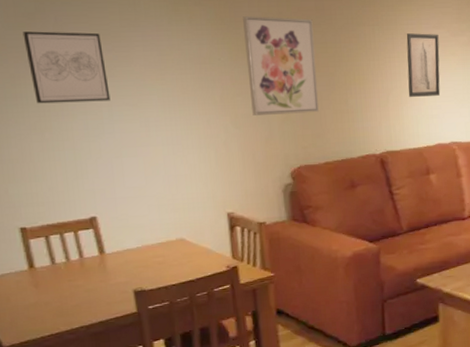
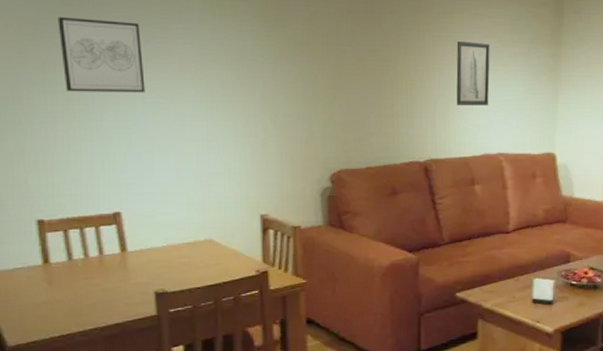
wall art: present [243,16,319,116] -> none [290,15,363,116]

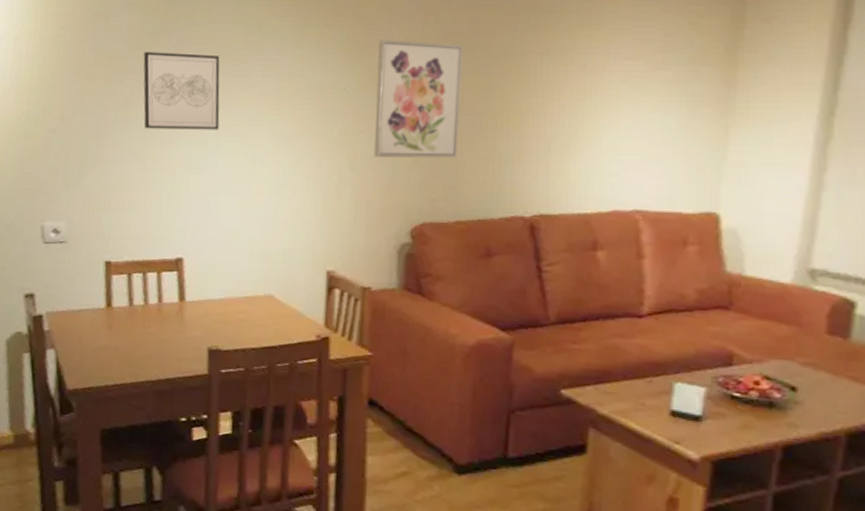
wall art: none [290,15,363,116] -> present [374,40,464,159]
wall art: present [456,41,490,106] -> none [579,65,632,147]

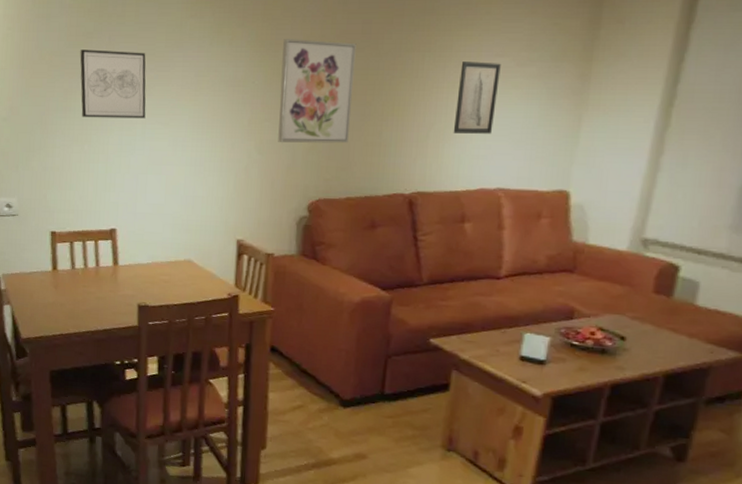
wall art: none [579,65,632,147] -> present [453,62,501,134]

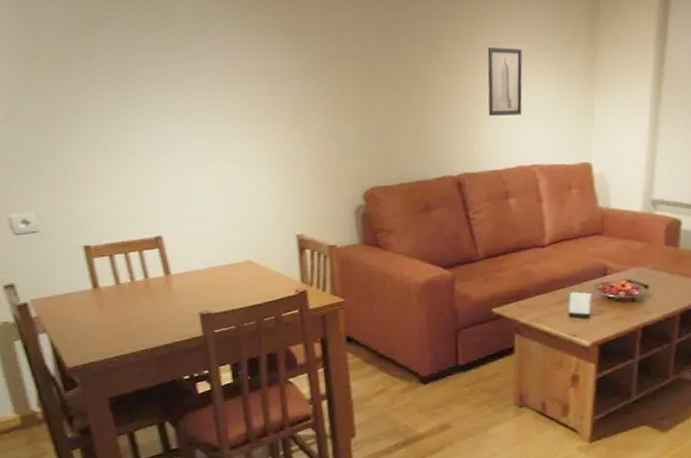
wall art: present [80,49,146,119] -> none [86,40,177,117]
wall art: present [278,39,357,144] -> none [315,27,394,133]

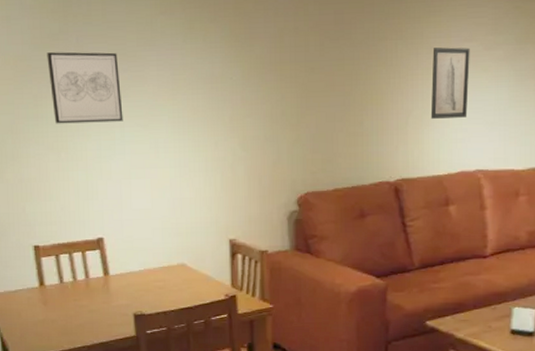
wall art: none [86,40,177,117] -> present [47,52,123,124]

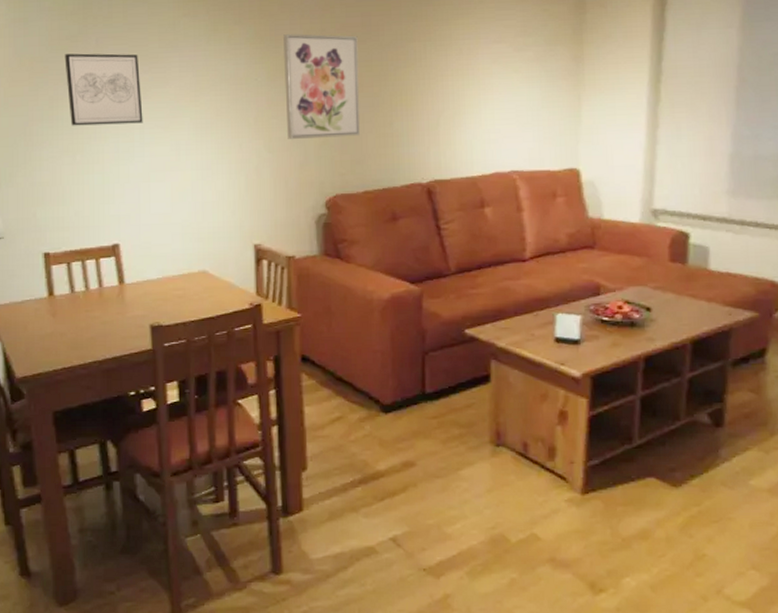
wall art: none [258,32,332,138] -> present [283,34,360,139]
wall art: present [430,47,470,119] -> none [462,48,500,119]

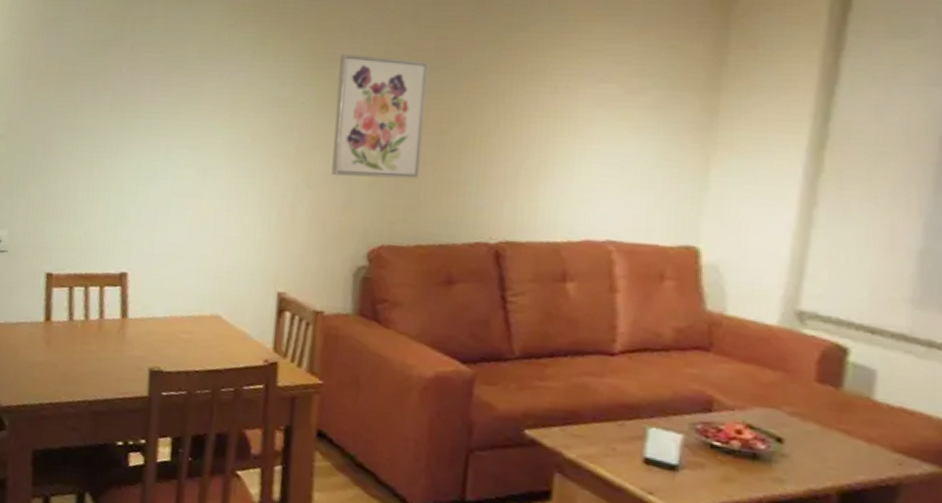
wall art: present [64,53,143,126] -> none [93,59,175,141]

